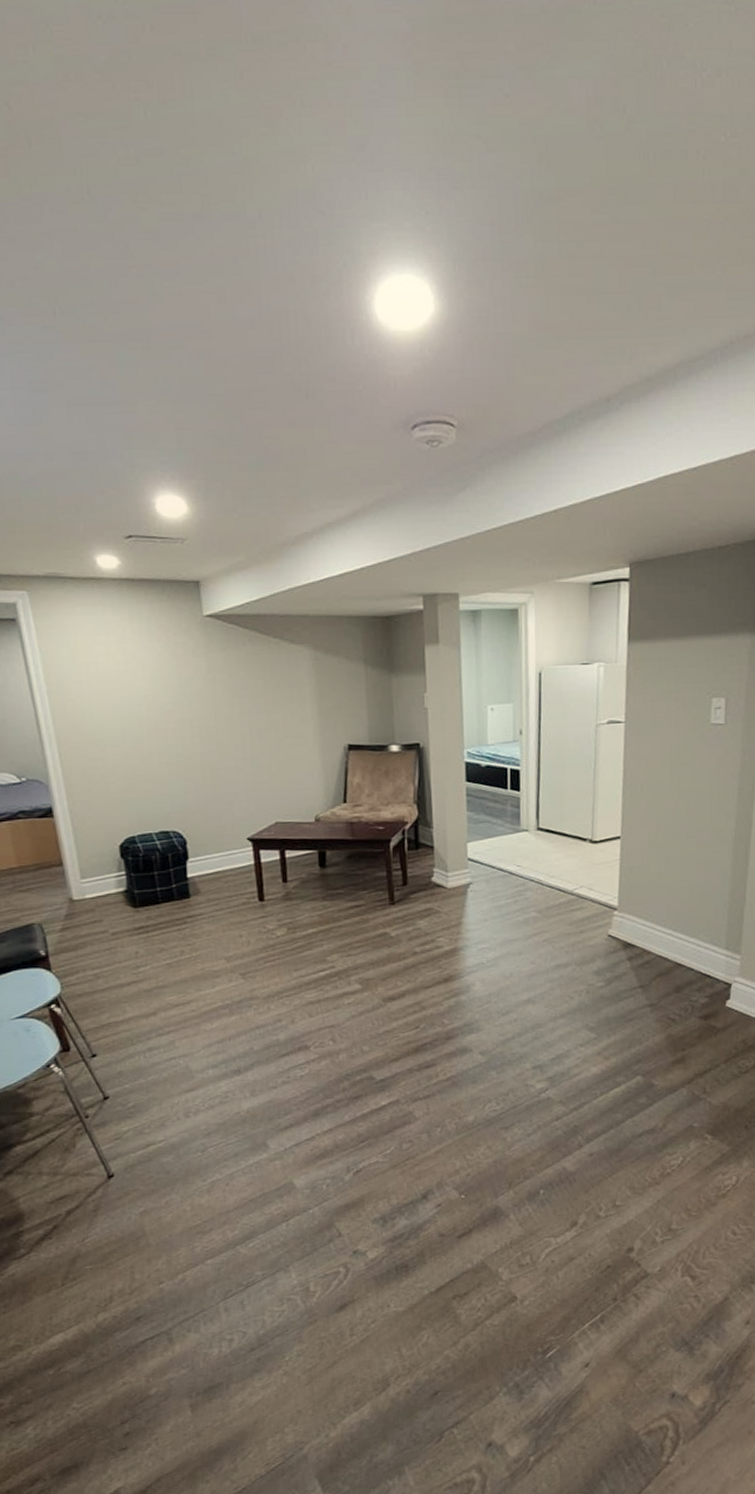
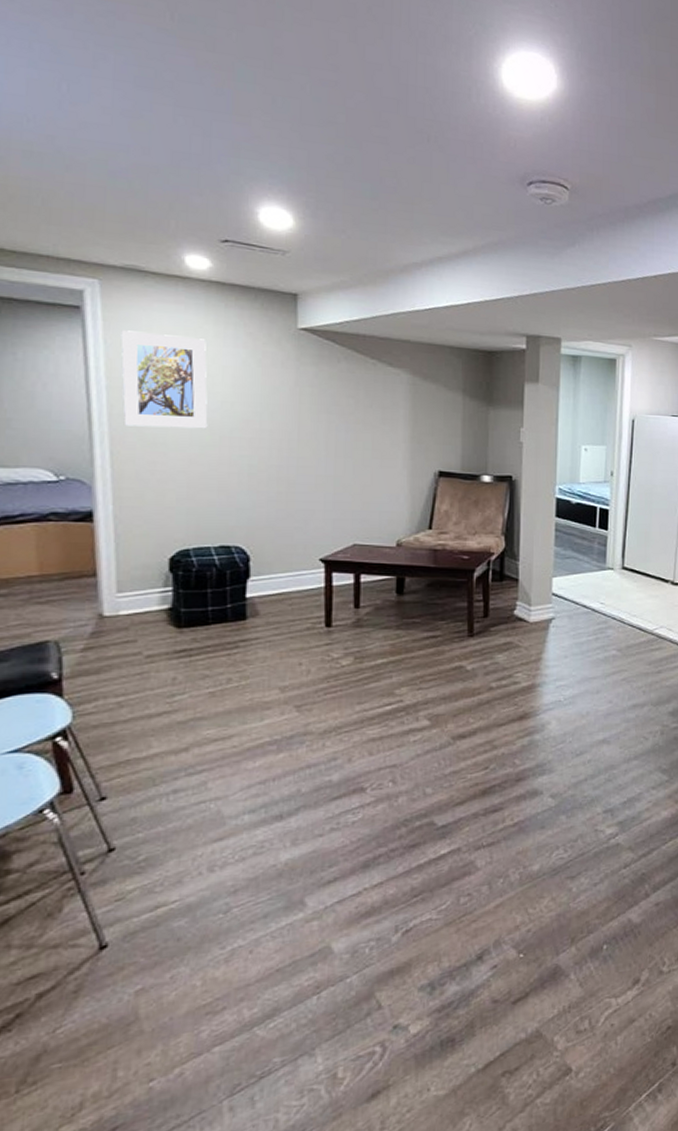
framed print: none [52,636,136,727] -> present [120,330,208,429]

